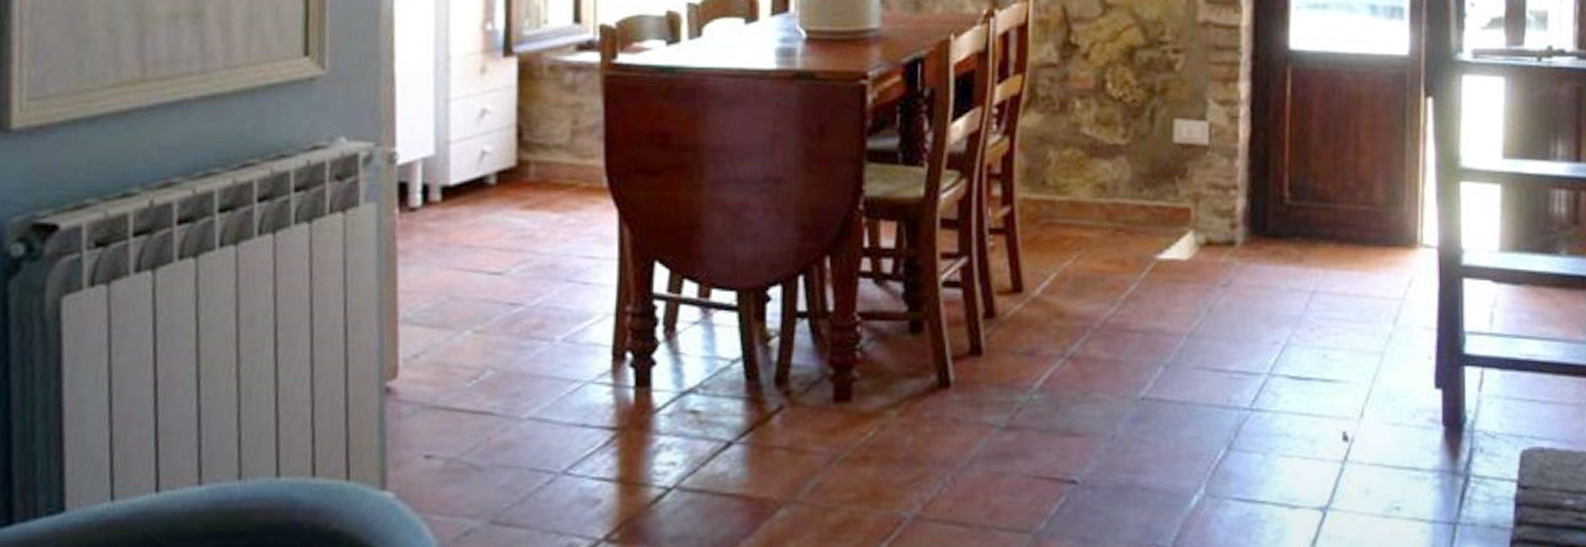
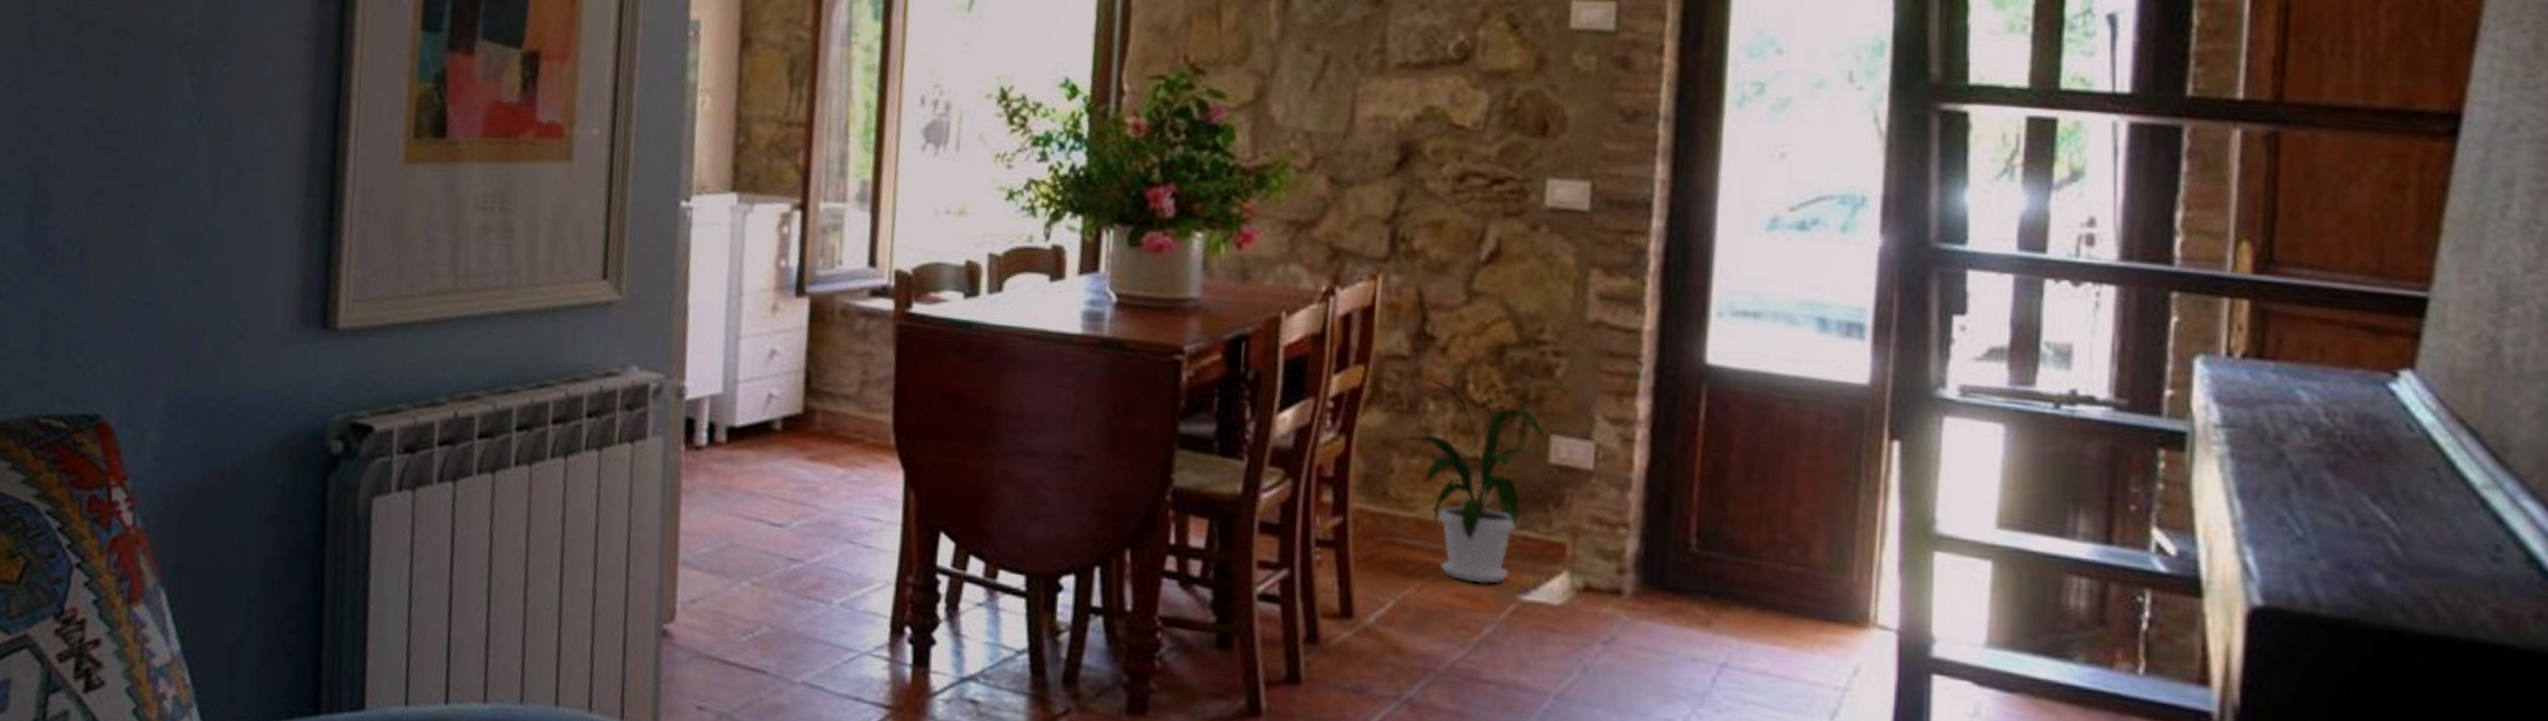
house plant: none [1040,80,1170,250] -> present [1383,376,1545,584]

